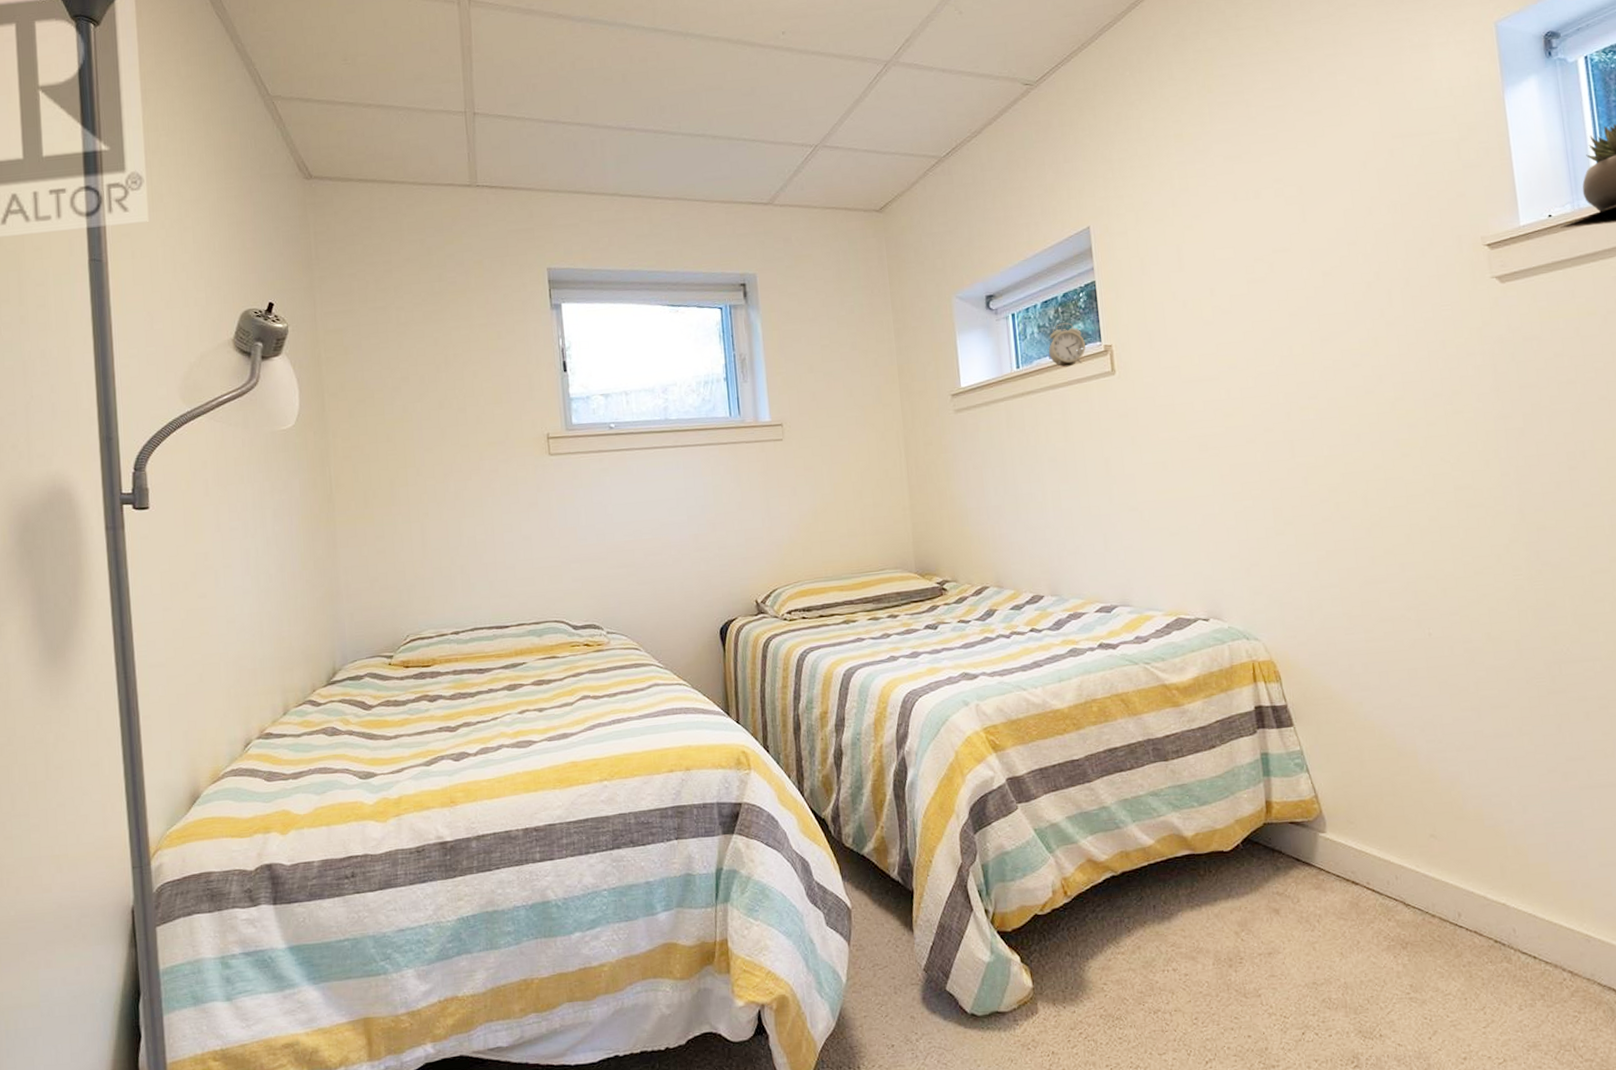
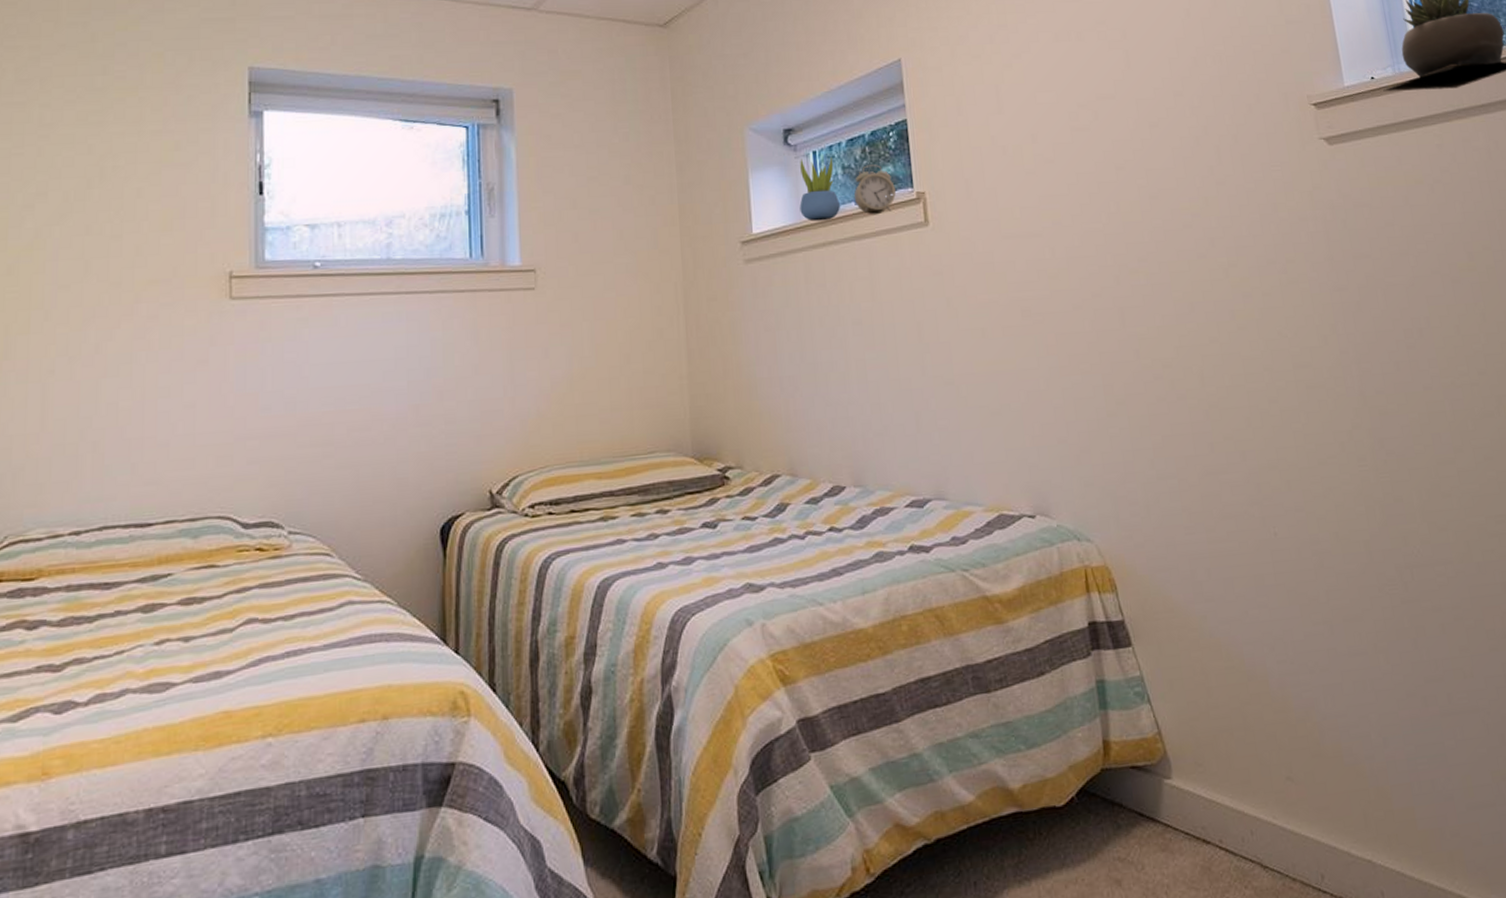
succulent plant: none [1000,317,1037,375] -> present [799,156,840,221]

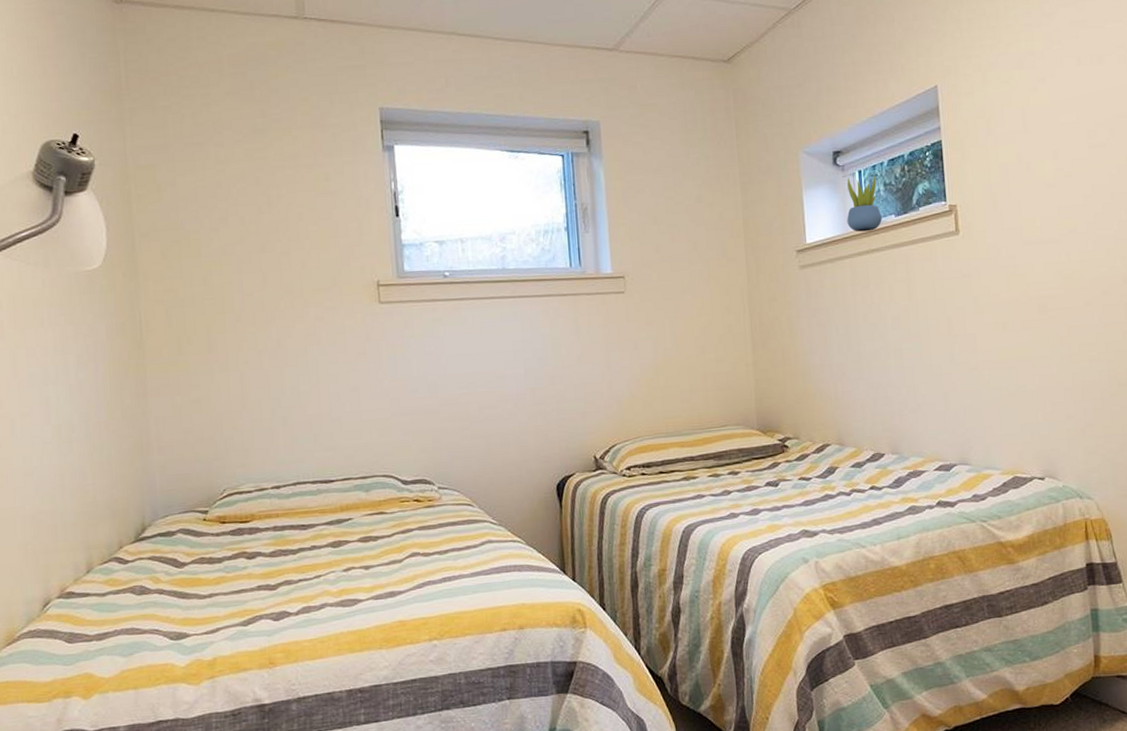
alarm clock: present [853,165,896,215] -> none [894,181,931,226]

